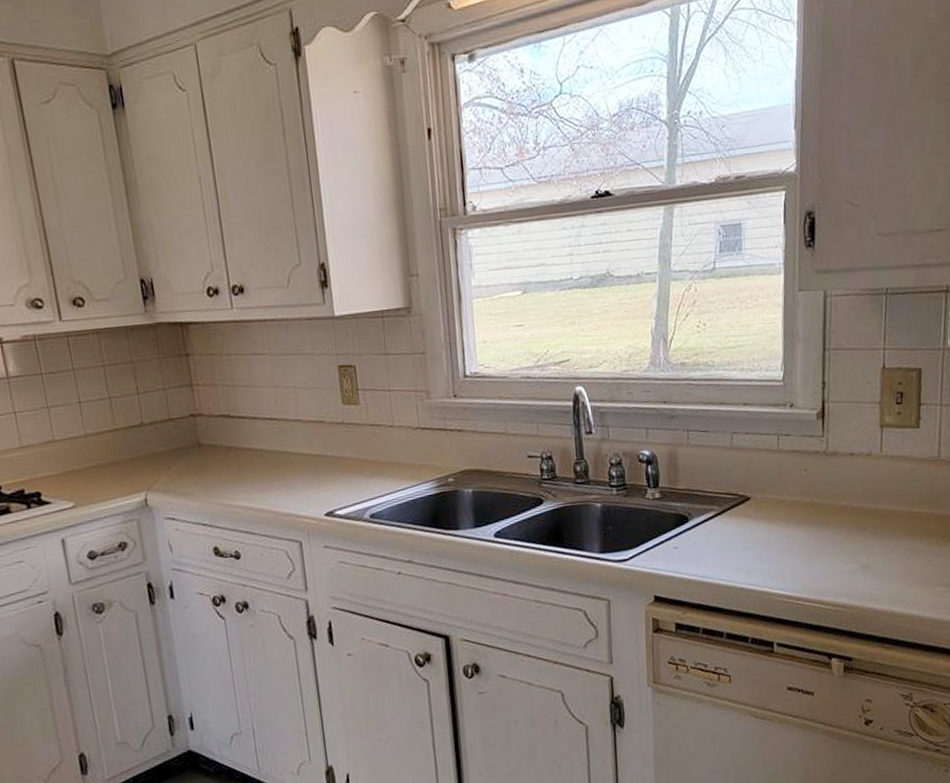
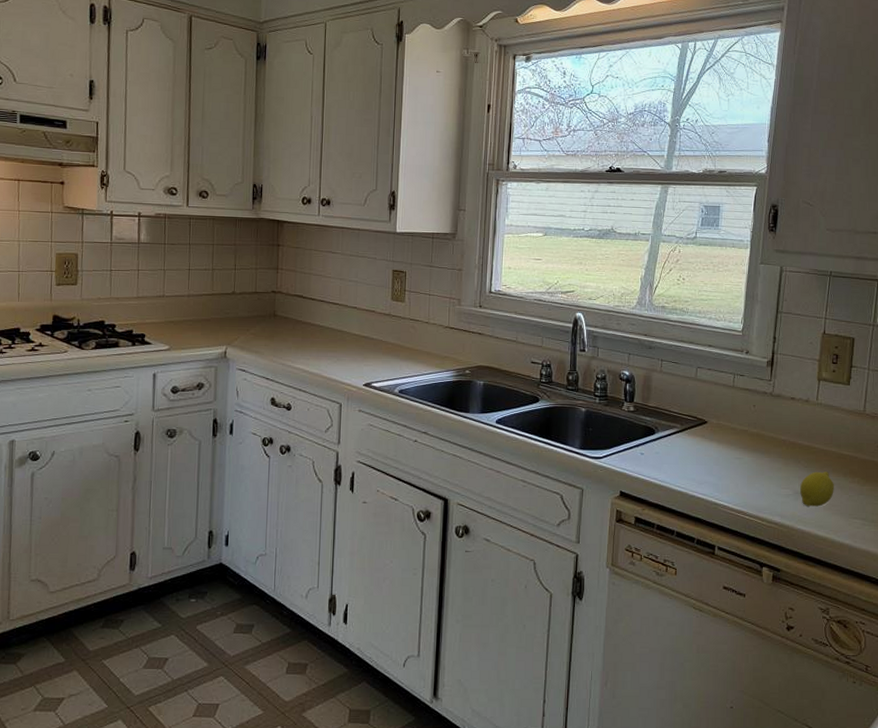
fruit: none [868,536,909,581] -> present [800,471,834,507]

